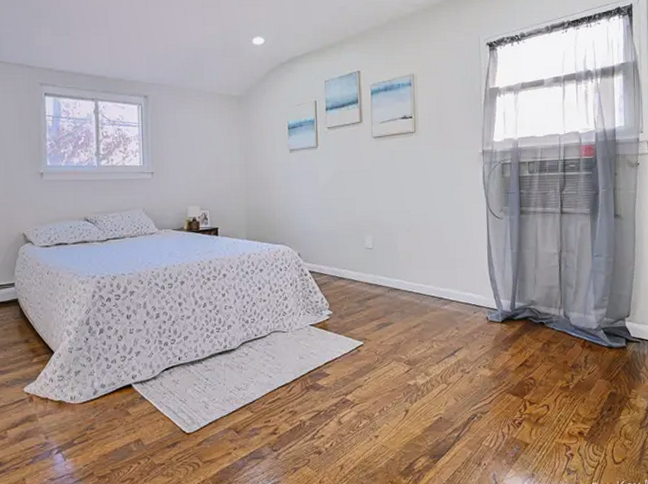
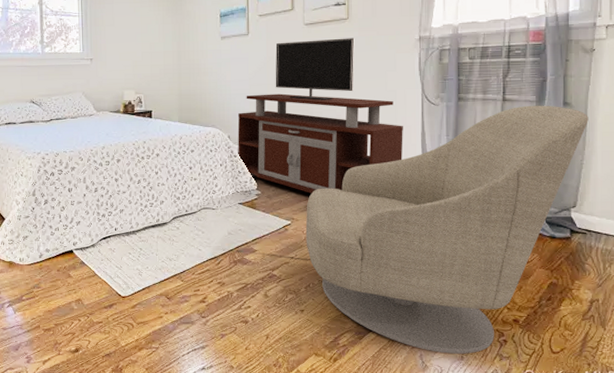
tv stand: none [308,151,471,312] -> present [237,38,403,193]
armchair: none [378,217,637,472] -> present [305,105,589,354]

